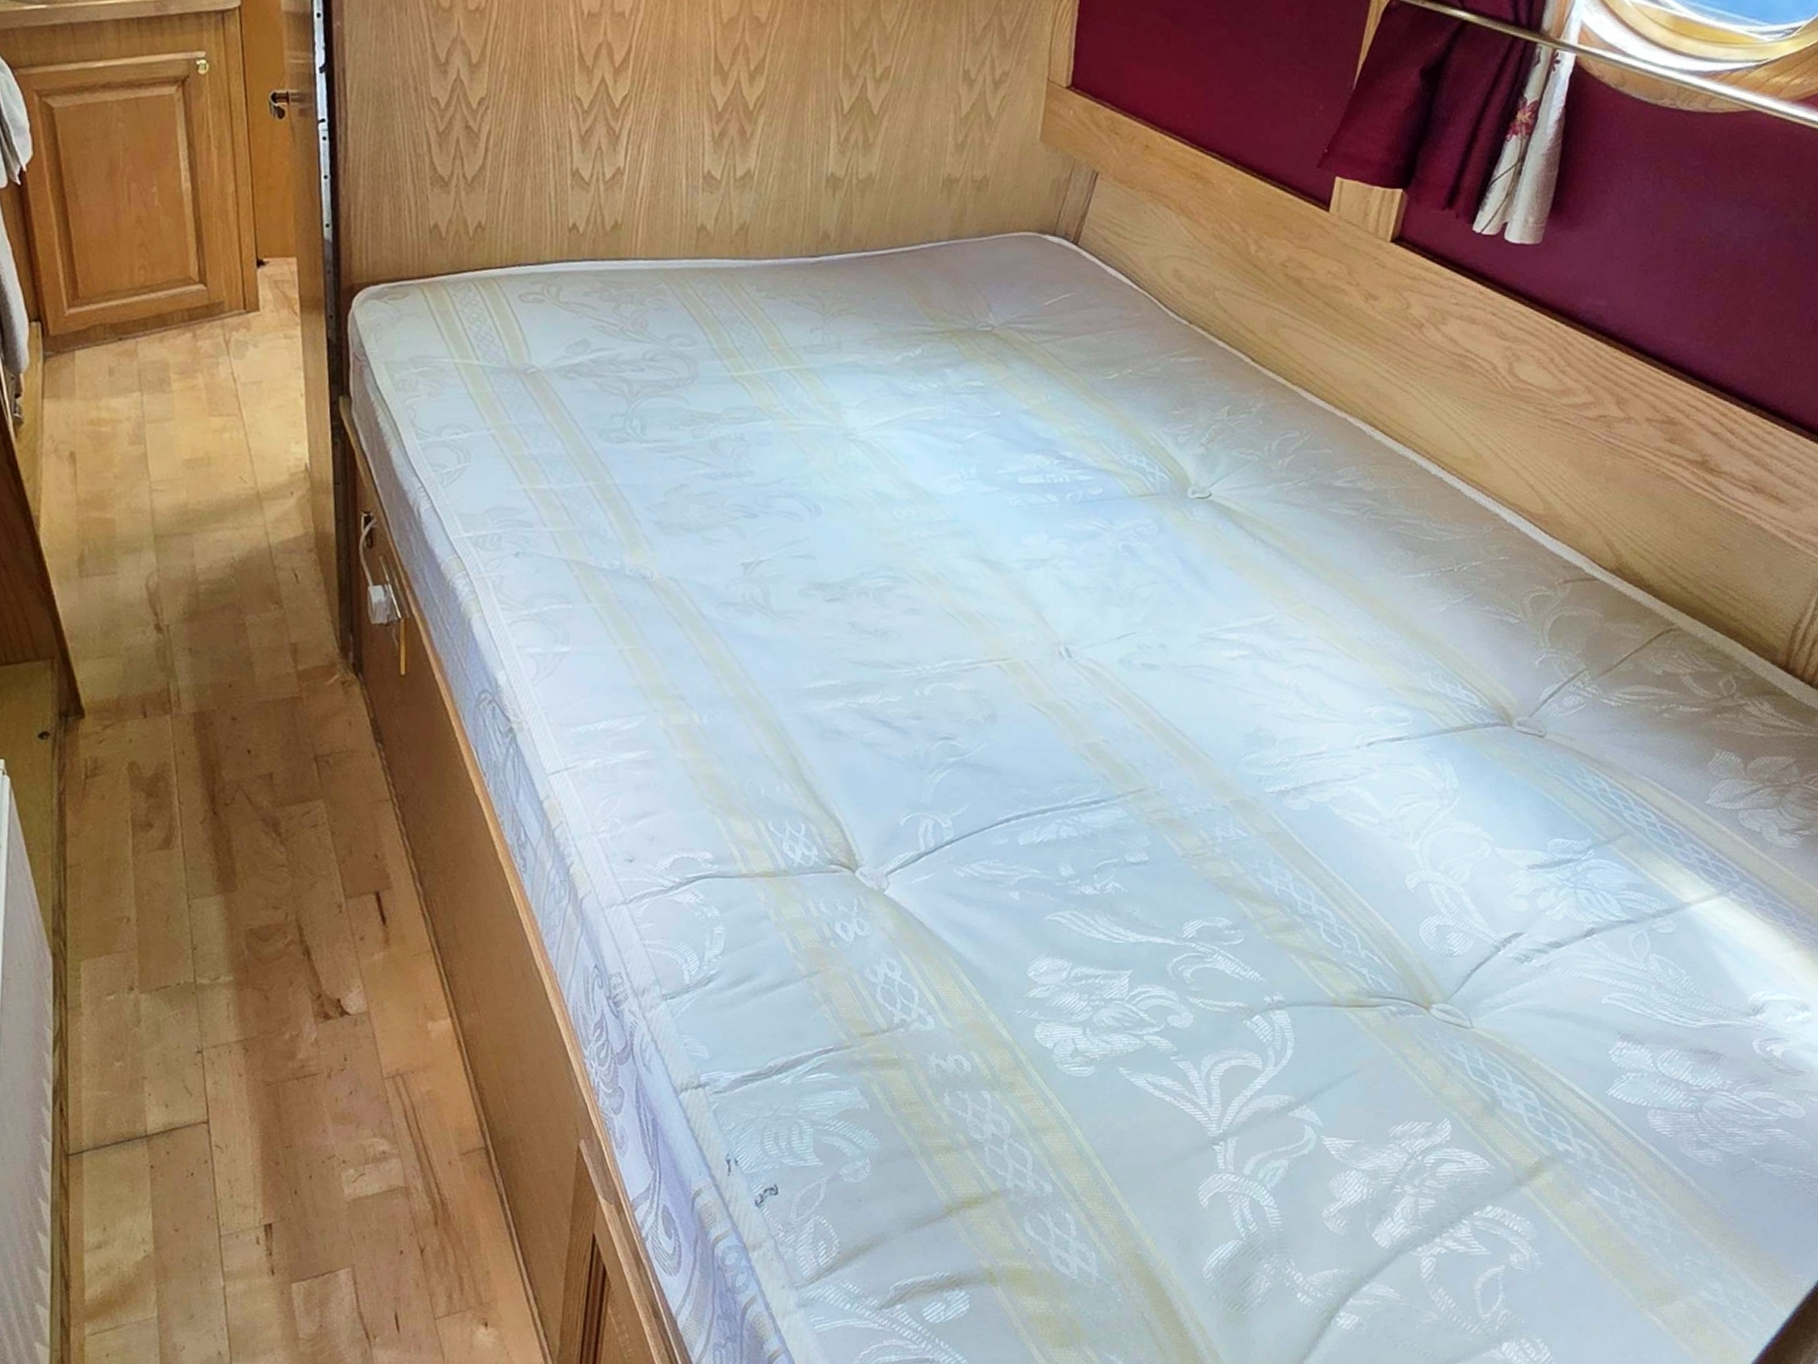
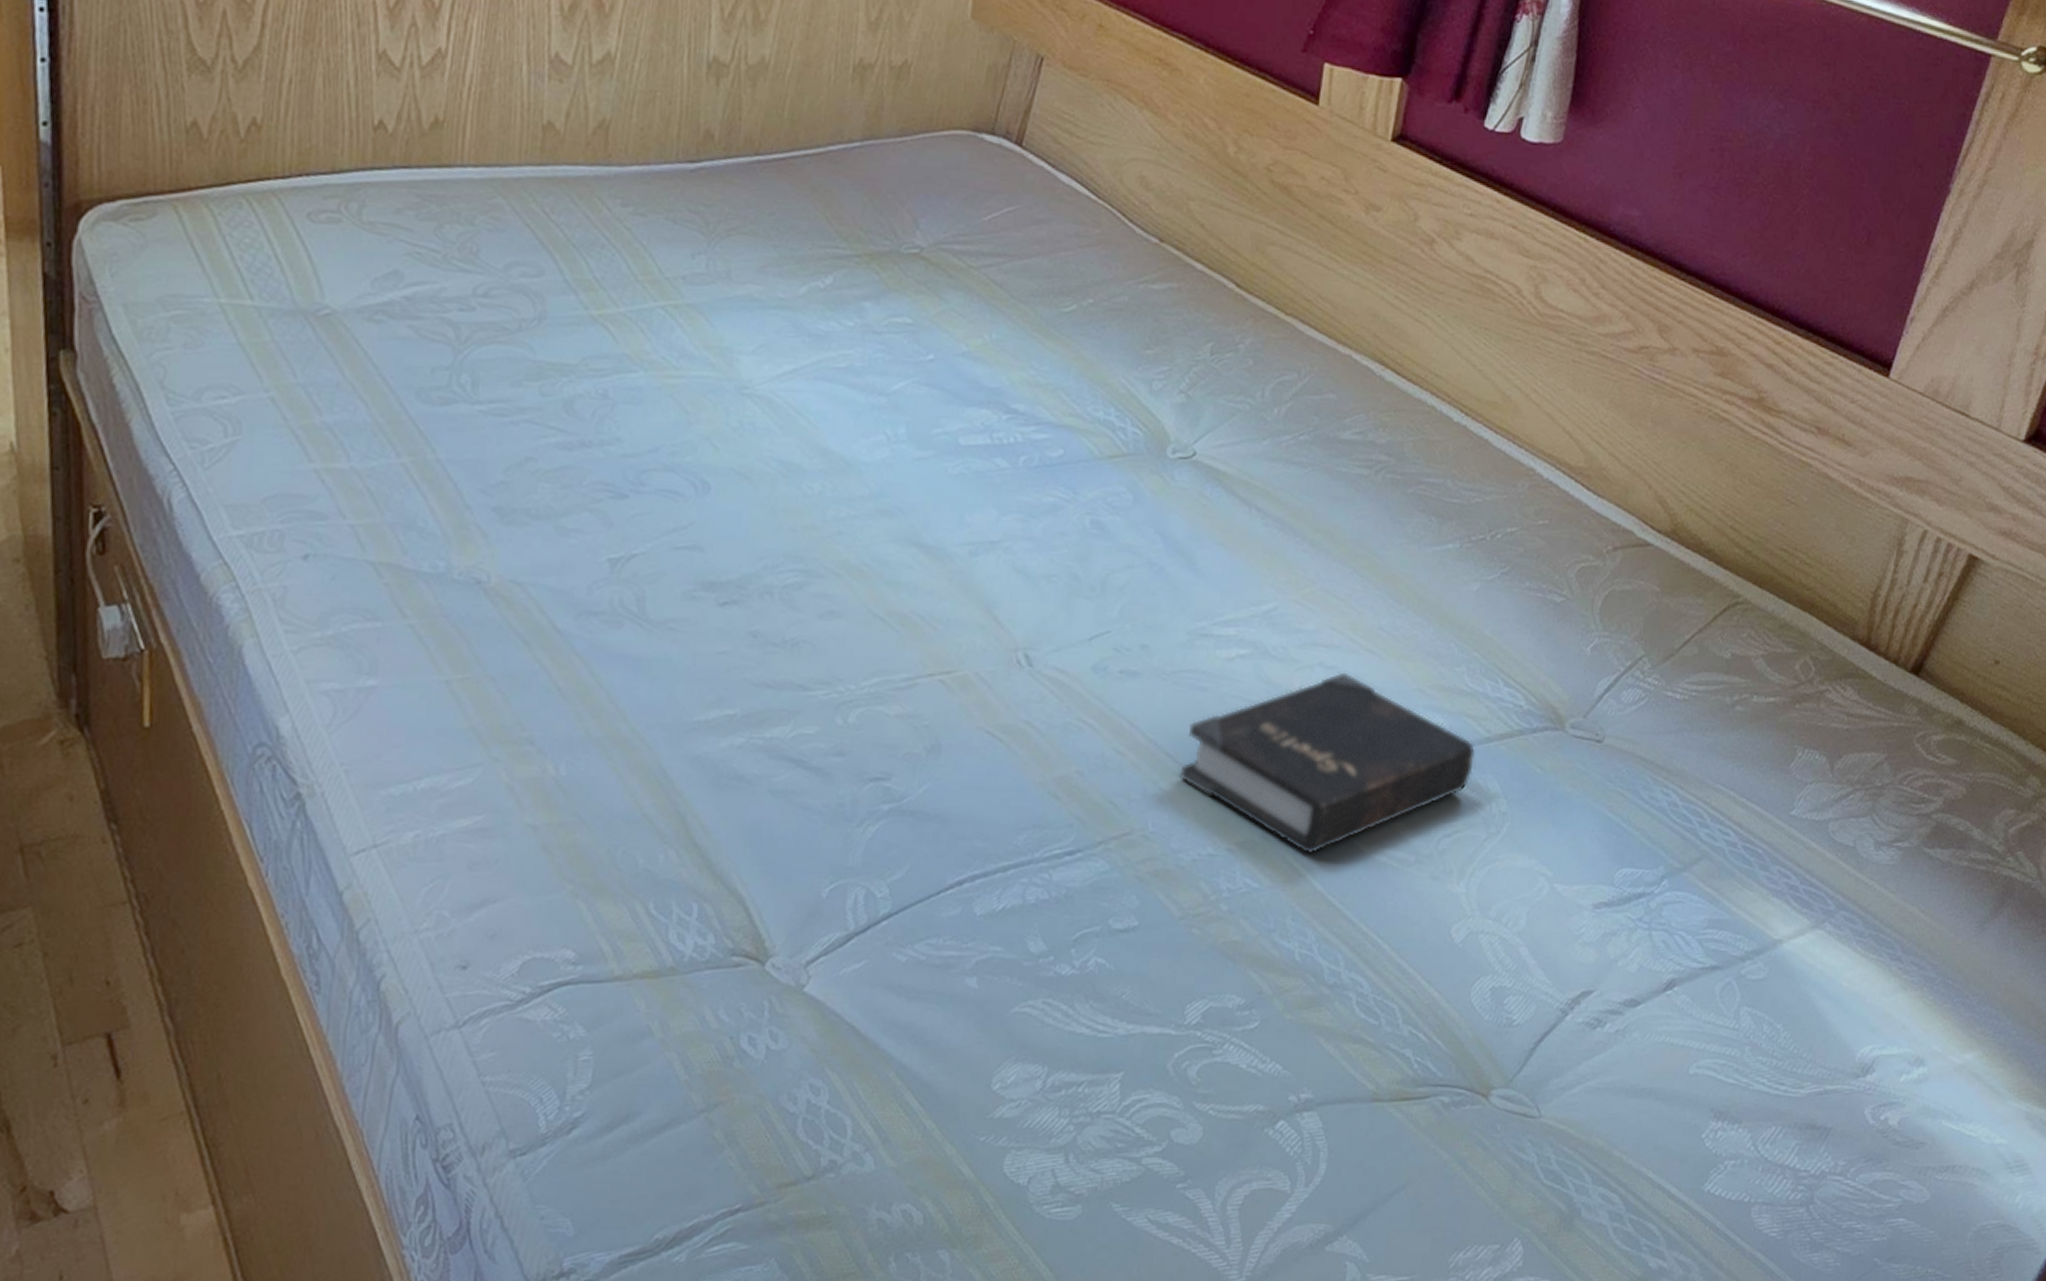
hardback book: none [1187,672,1435,814] -> present [1180,672,1476,855]

